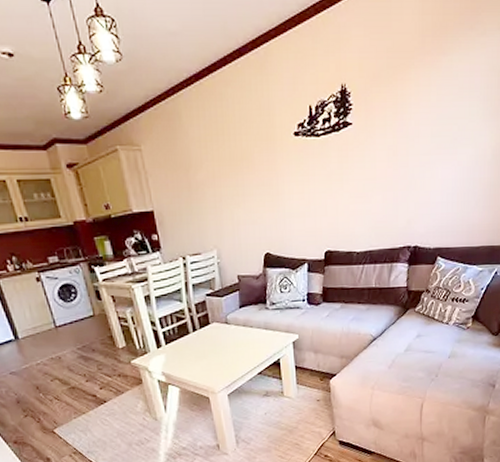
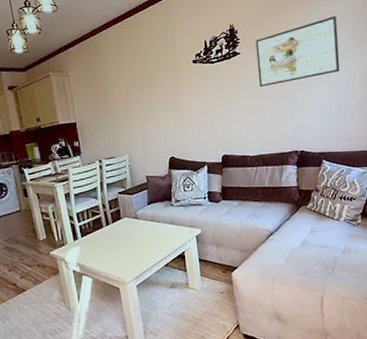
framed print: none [371,74,472,169] -> present [255,15,340,88]

